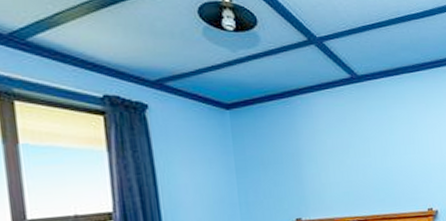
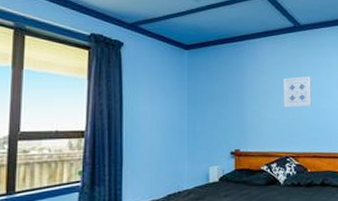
wall art: none [343,133,377,169] -> present [283,76,312,108]

